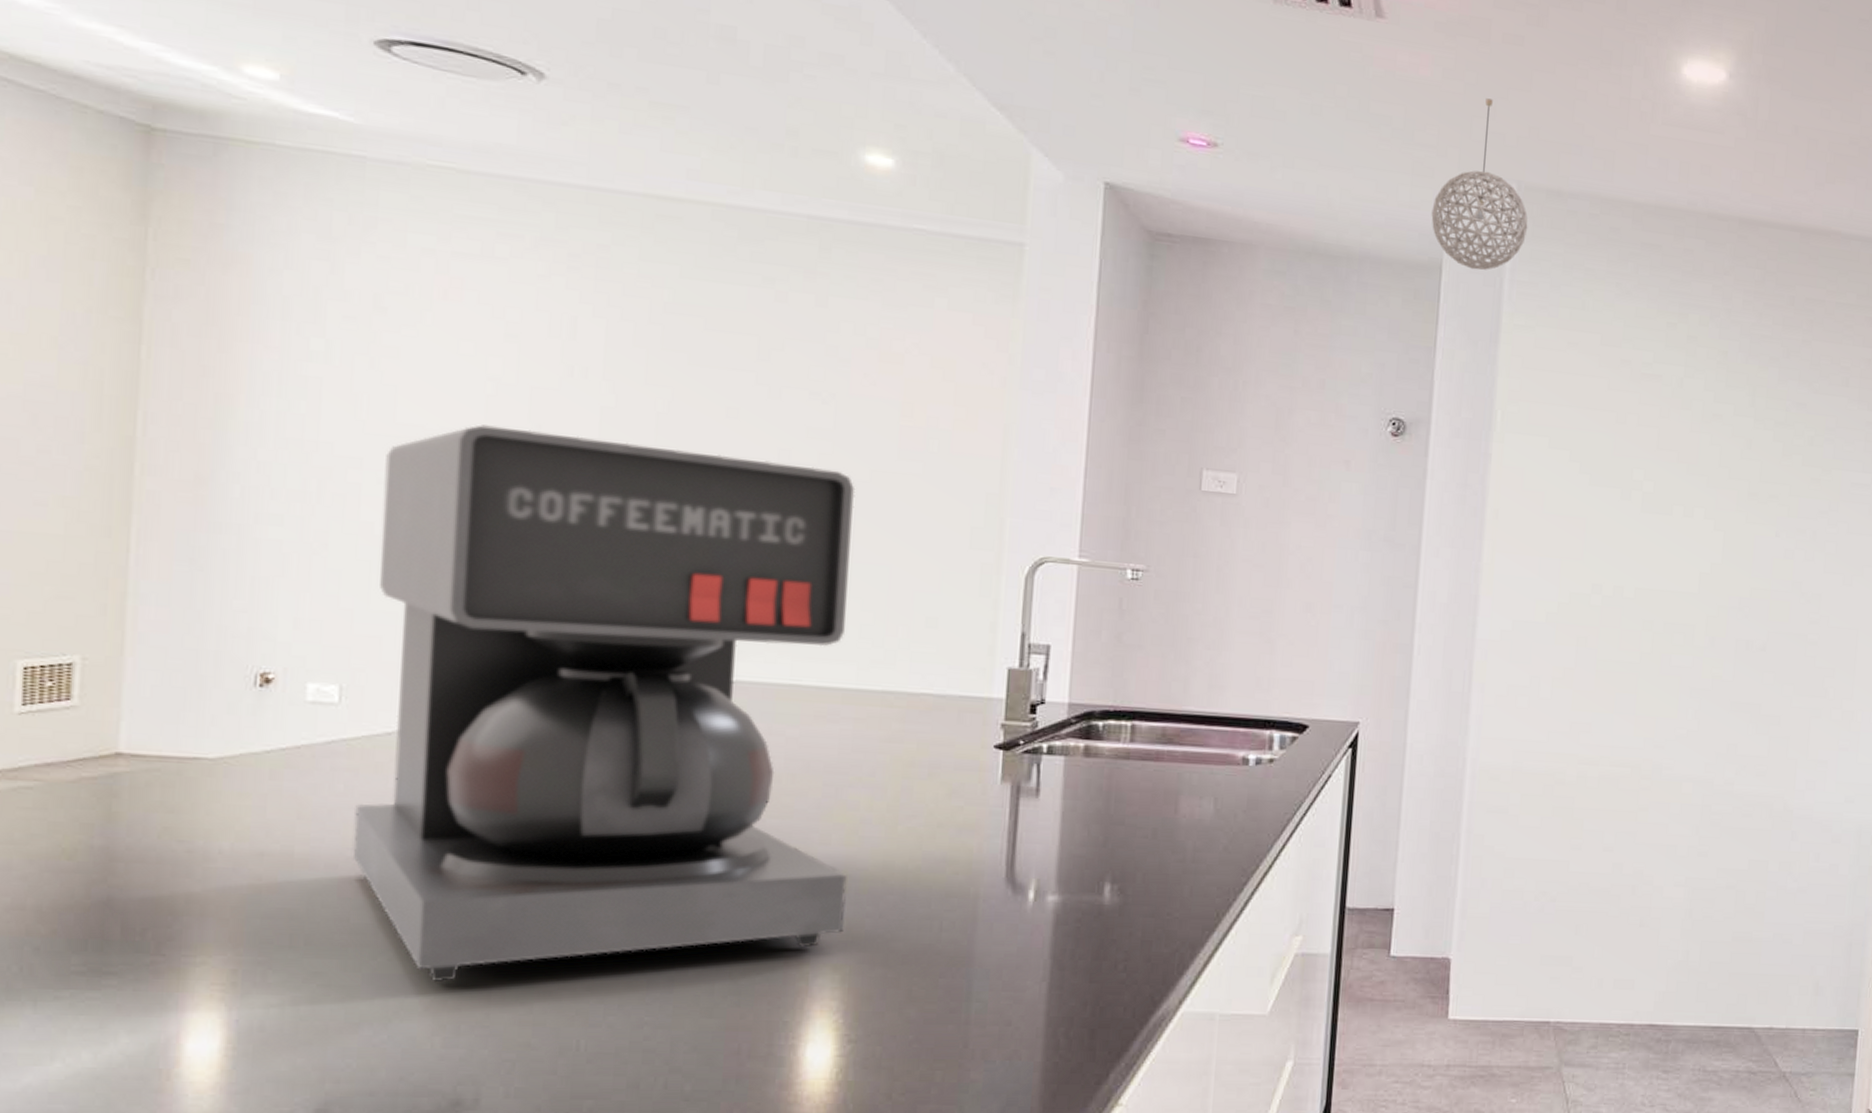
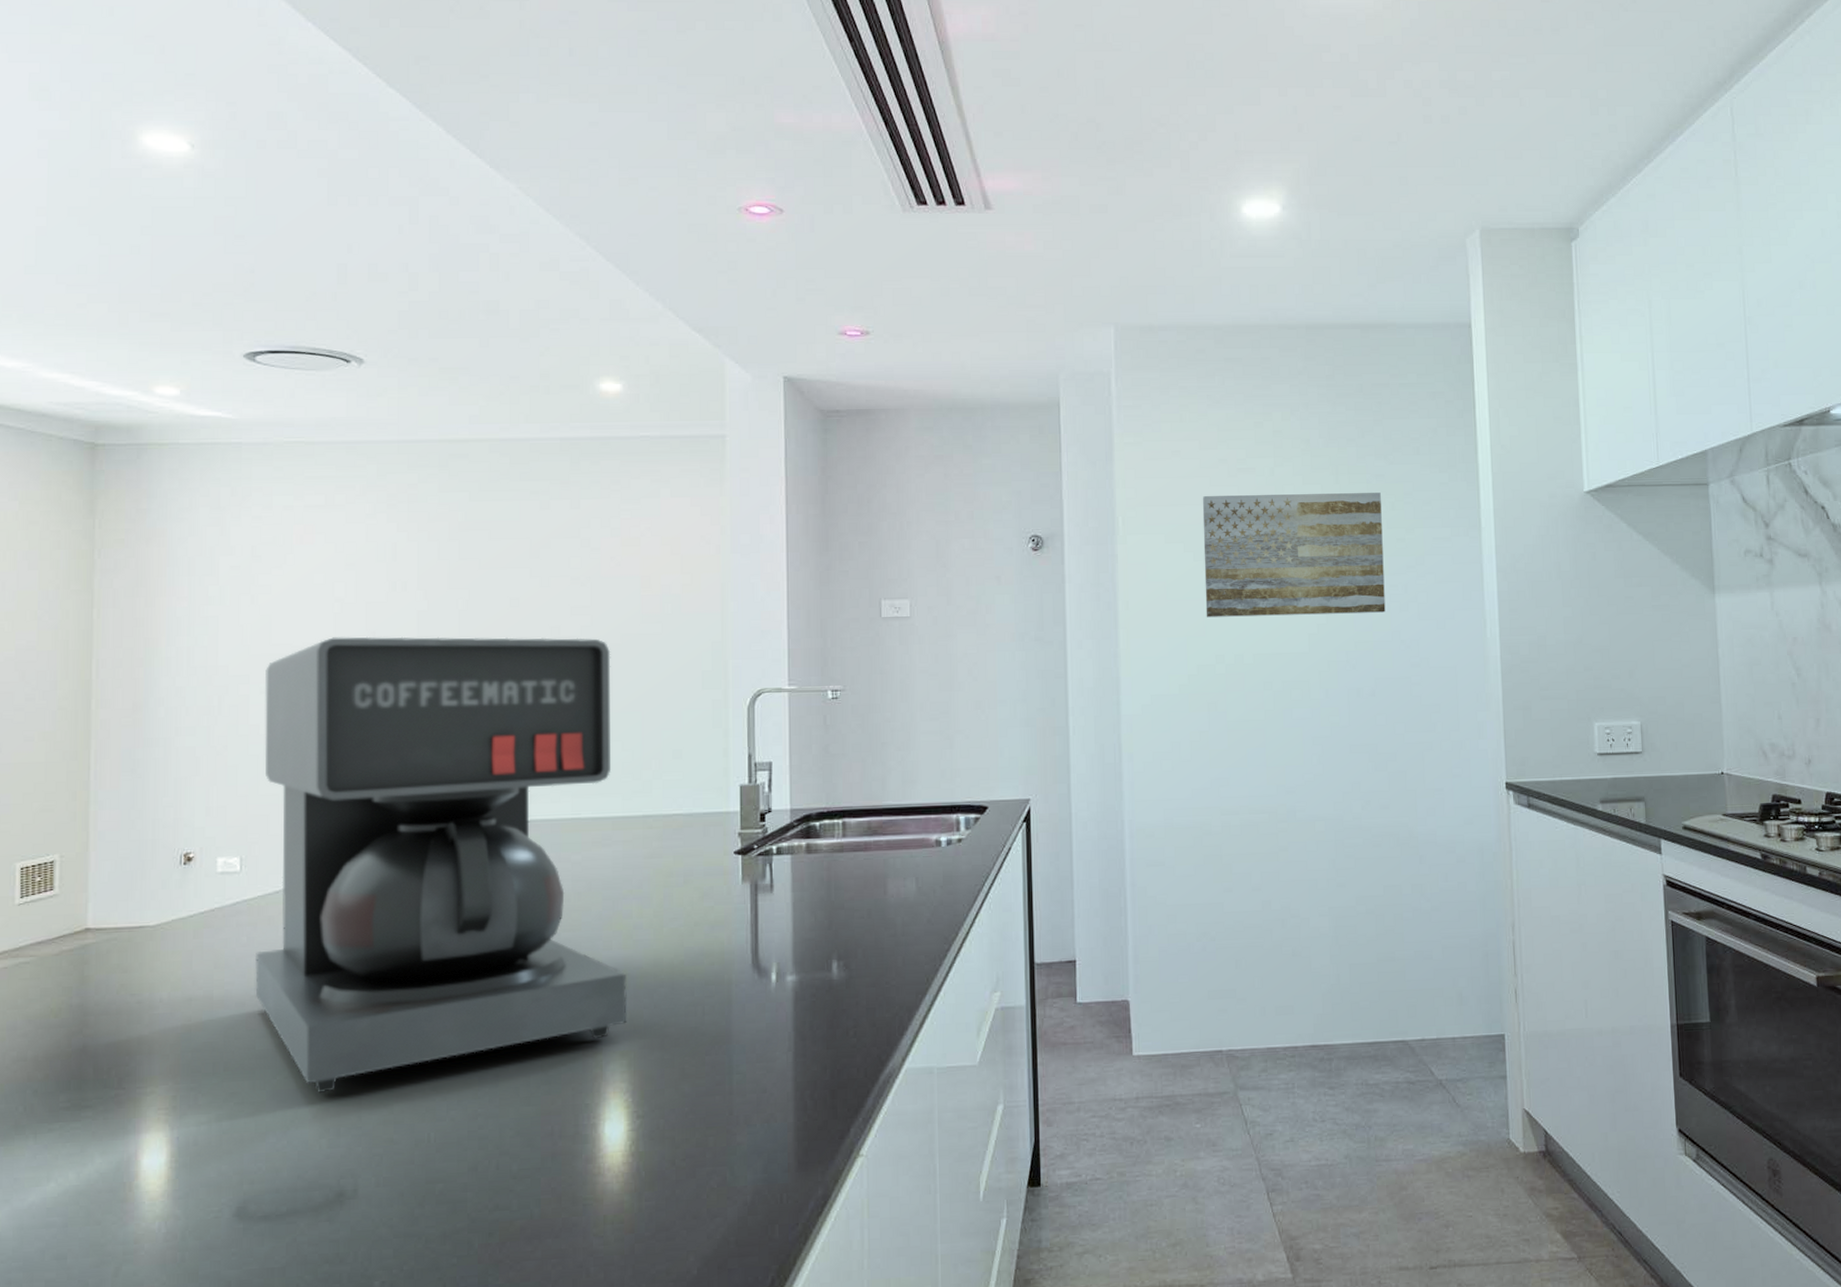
pendant light: present [1431,98,1528,270] -> none [1046,260,1128,402]
wall art: none [1586,400,1800,559] -> present [1202,493,1386,617]

